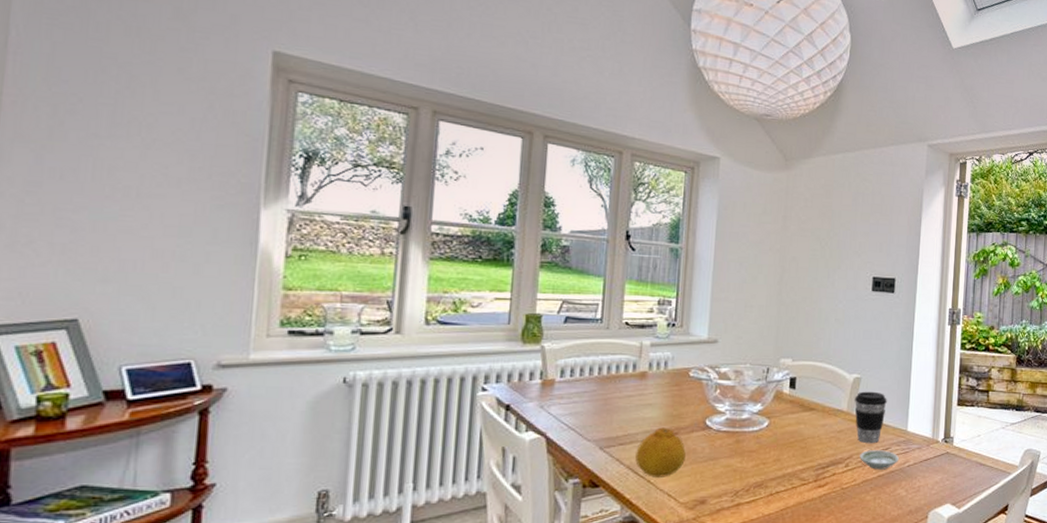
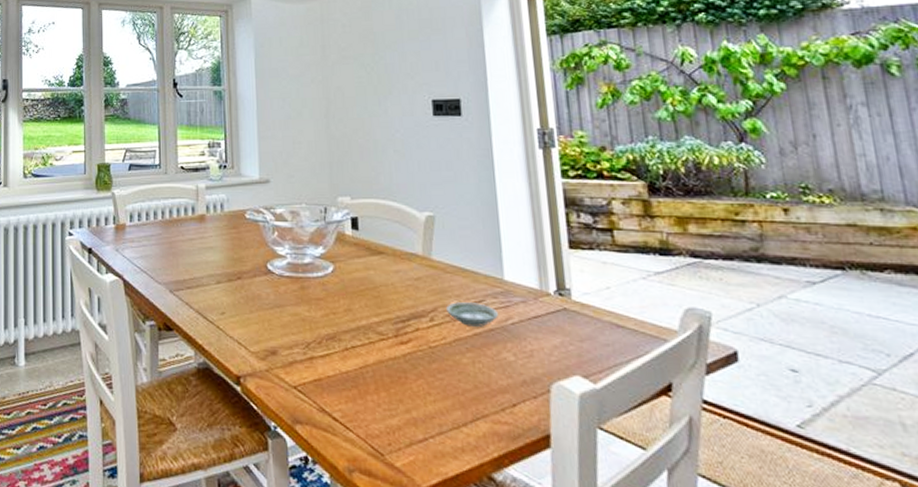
fruit: present [635,427,686,477] -> none [203,271,251,324]
coffee cup: present [854,391,887,444] -> none [430,232,472,295]

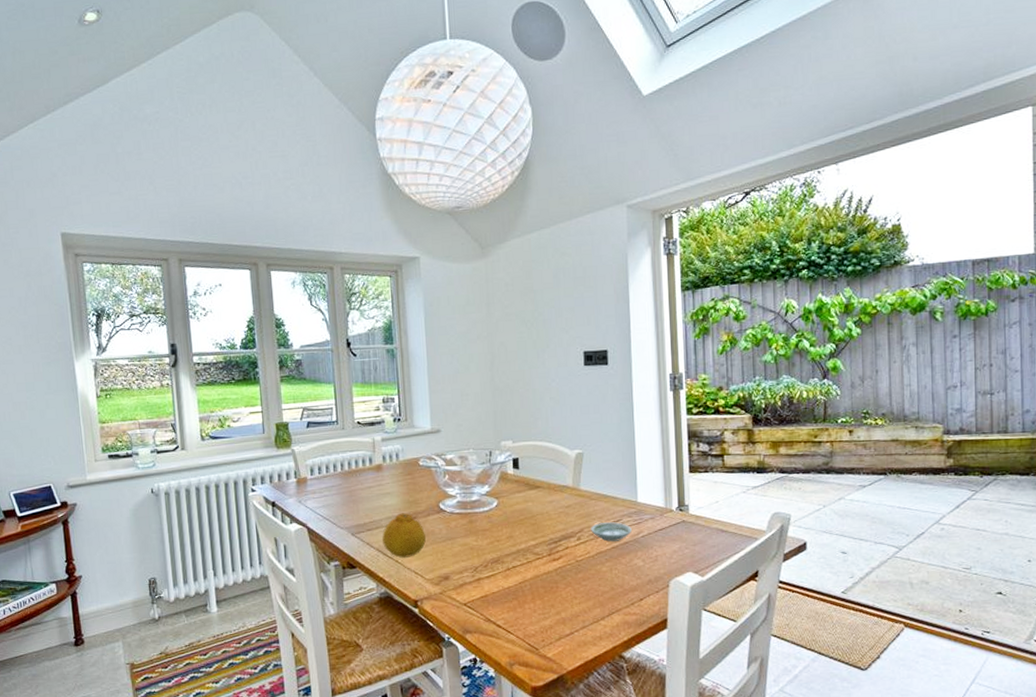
fruit: none [203,271,251,324] -> present [382,513,426,558]

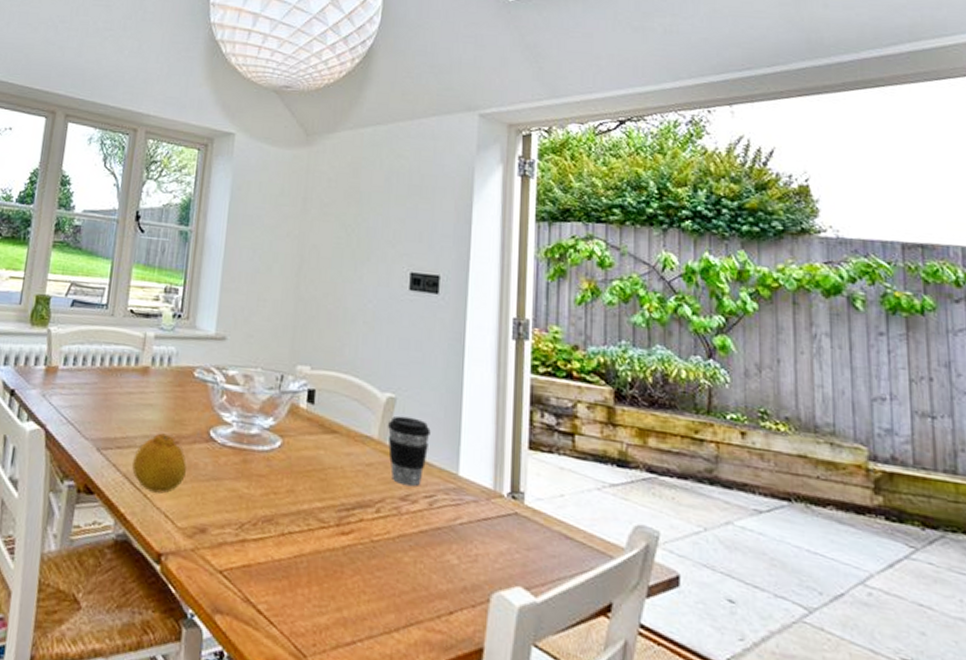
coffee cup: none [579,465,613,517] -> present [387,416,431,487]
saucer: present [591,522,632,542] -> none [395,494,447,524]

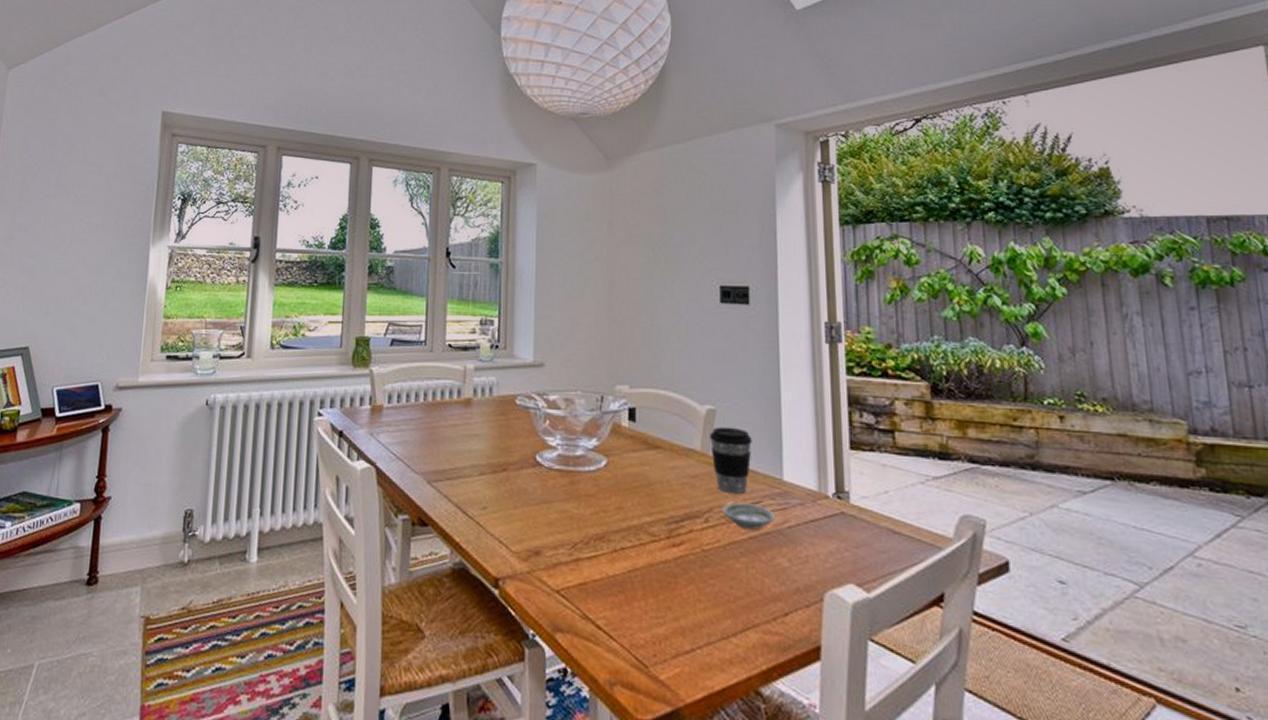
fruit: present [132,433,187,494] -> none [463,462,516,520]
saucer: none [395,494,447,524] -> present [722,503,775,530]

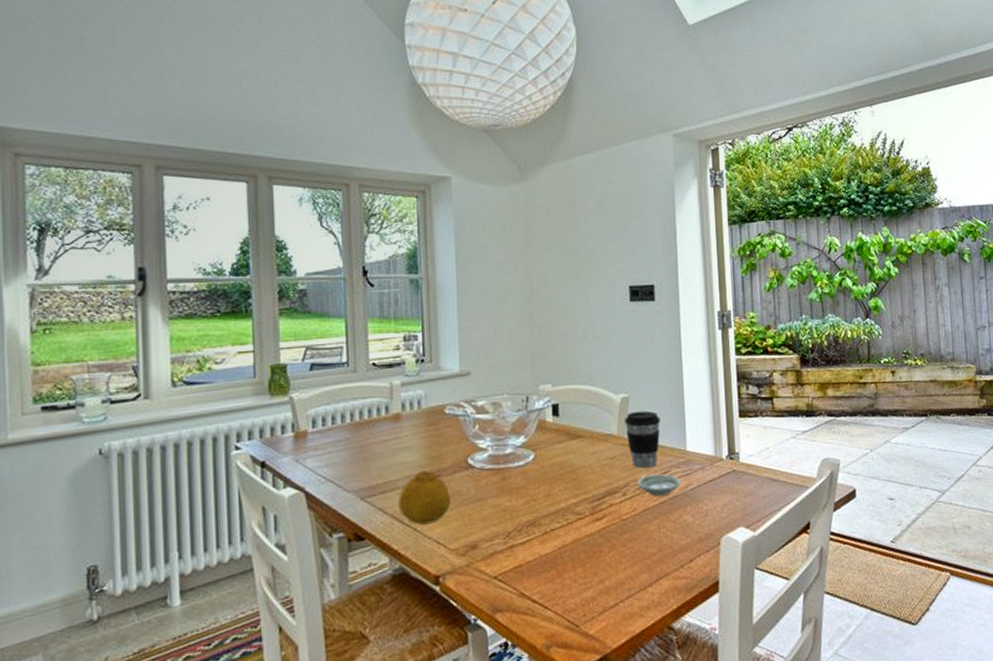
fruit: none [463,462,516,520] -> present [398,470,451,525]

